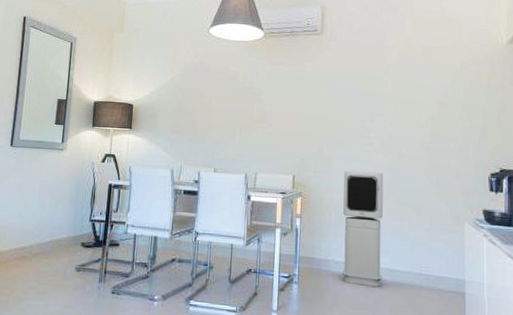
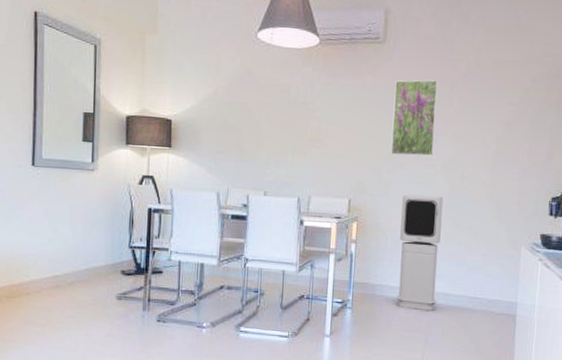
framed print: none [331,65,373,135] -> present [391,80,438,156]

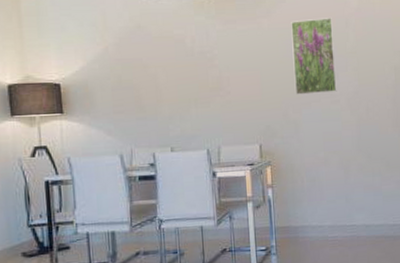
air purifier: present [397,194,444,312] -> none [312,130,359,246]

